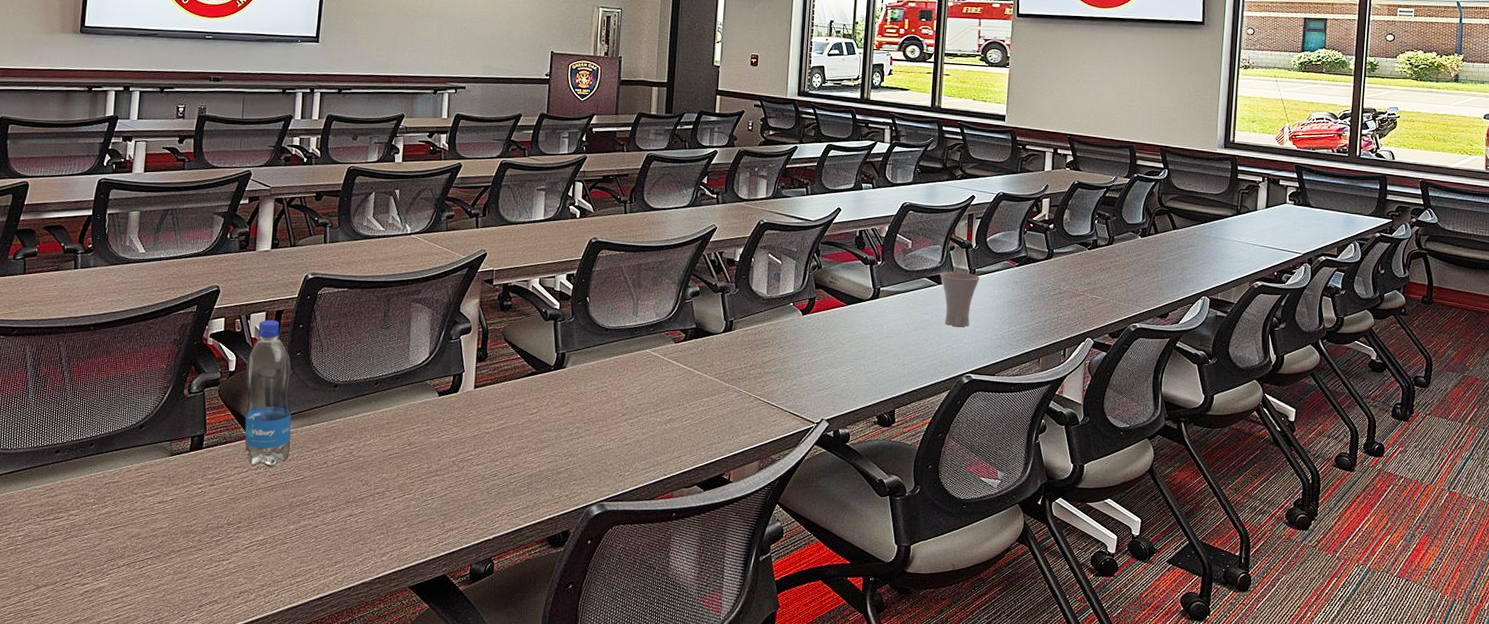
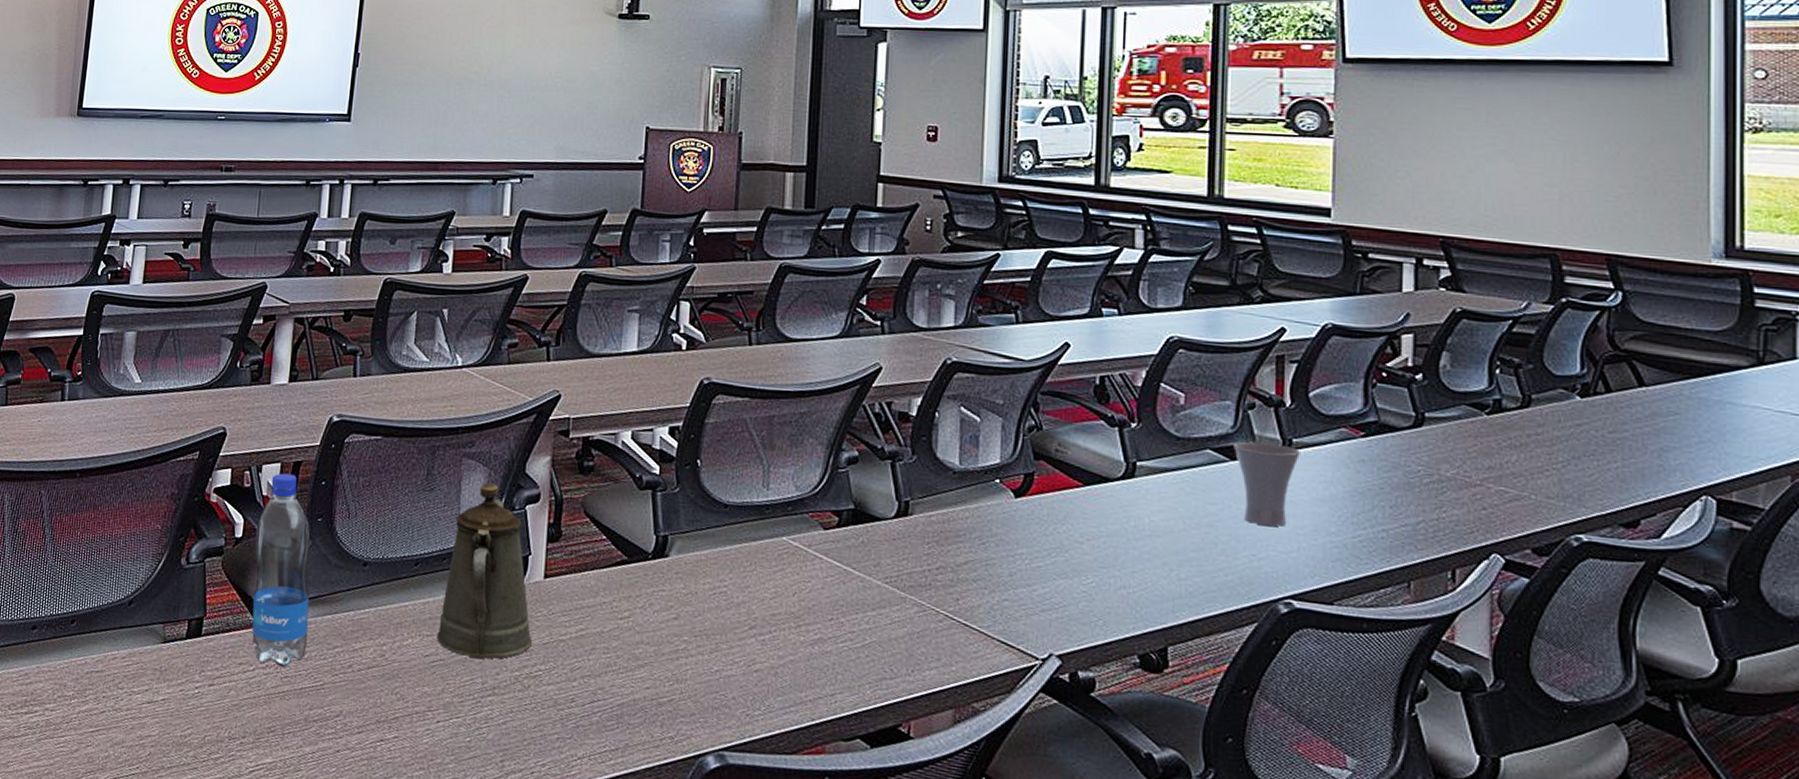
coffee pot: none [393,320,466,450] -> present [437,482,533,659]

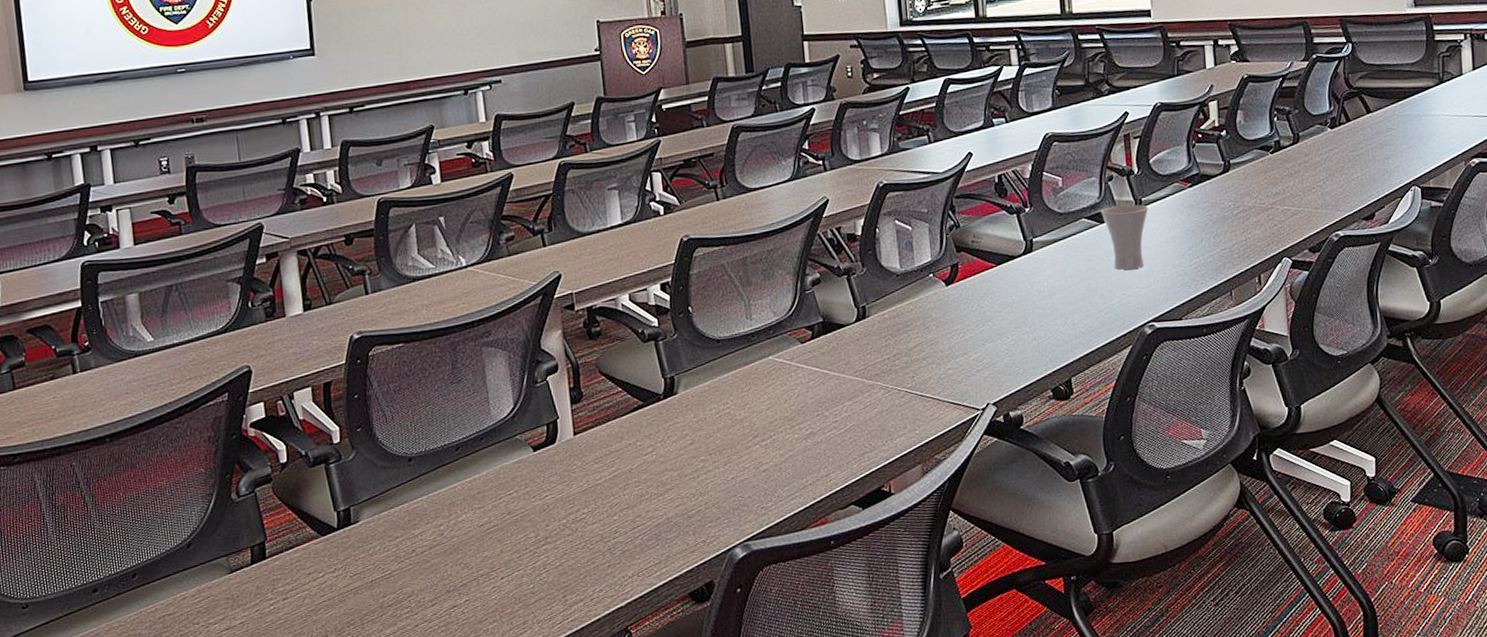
bottle: present [252,473,311,668] -> none [298,394,370,569]
coffee pot: present [437,482,533,659] -> none [486,364,574,518]

